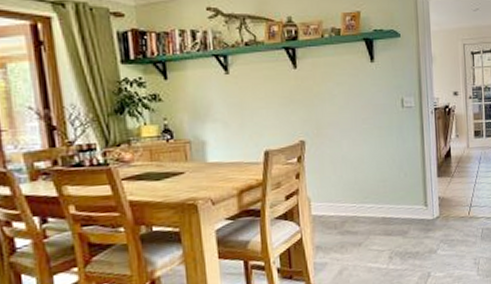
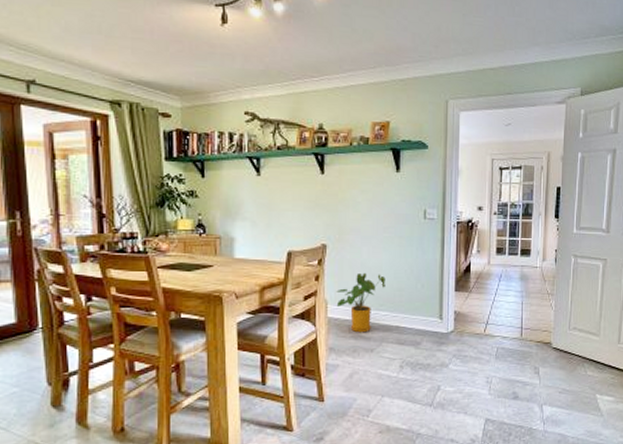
house plant: none [319,166,369,228] -> present [336,272,385,333]

